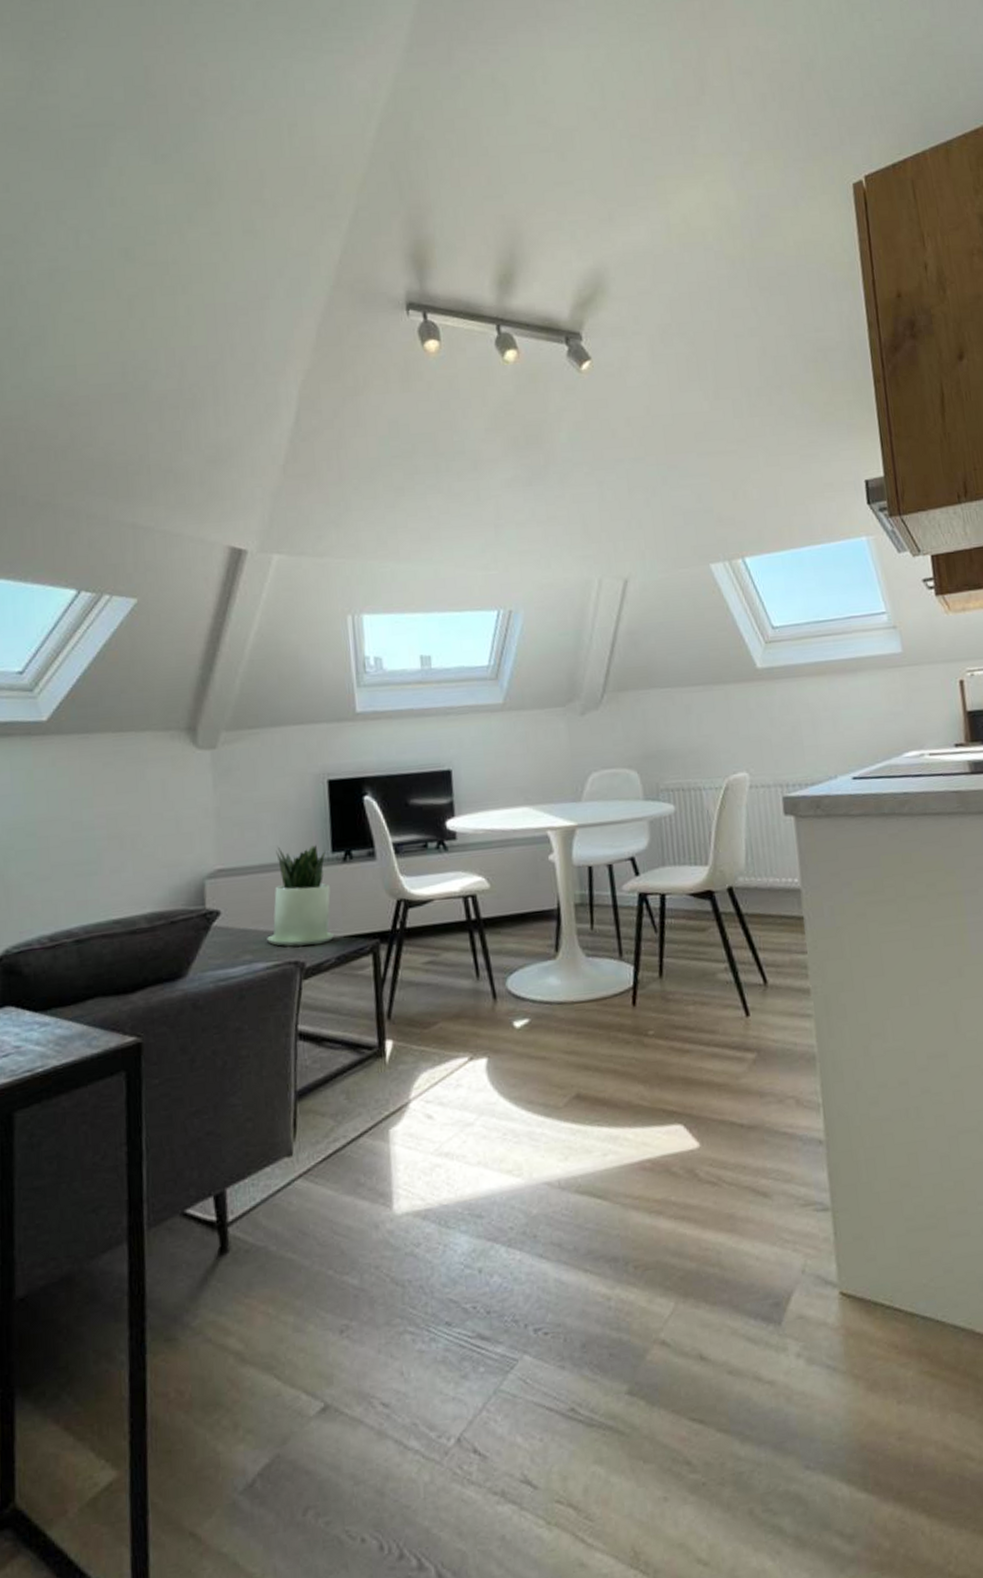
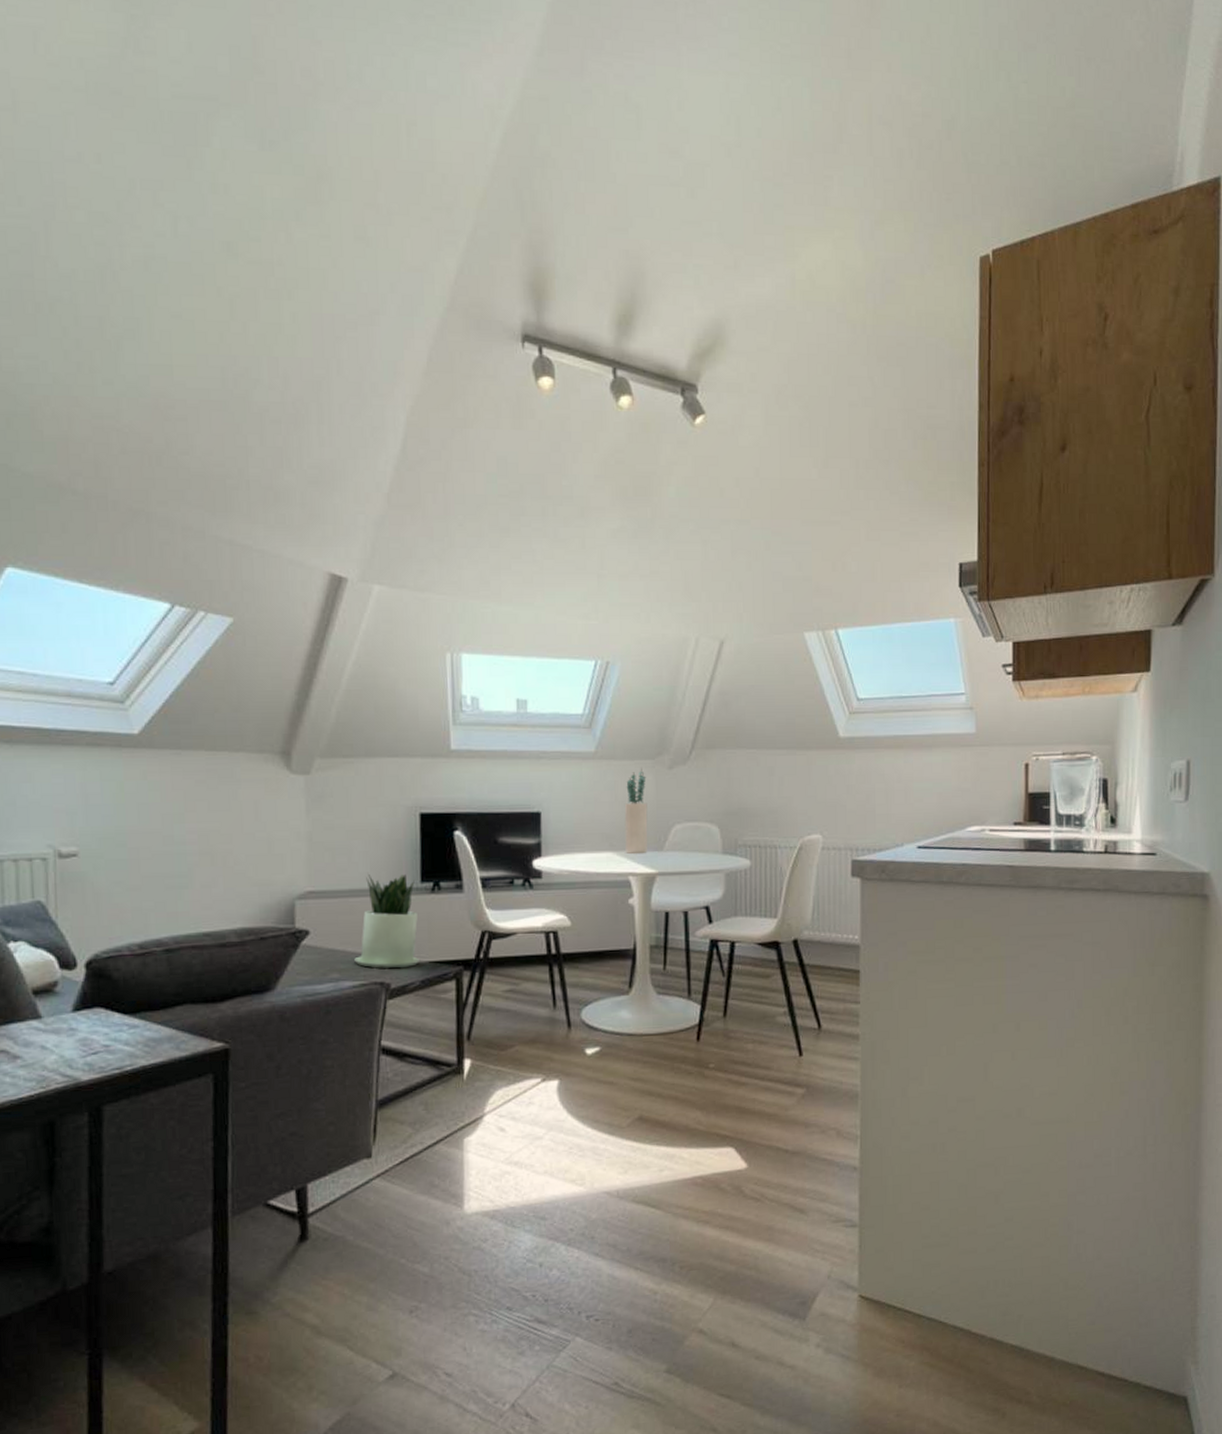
vase: none [537,716,565,808] -> present [624,768,648,855]

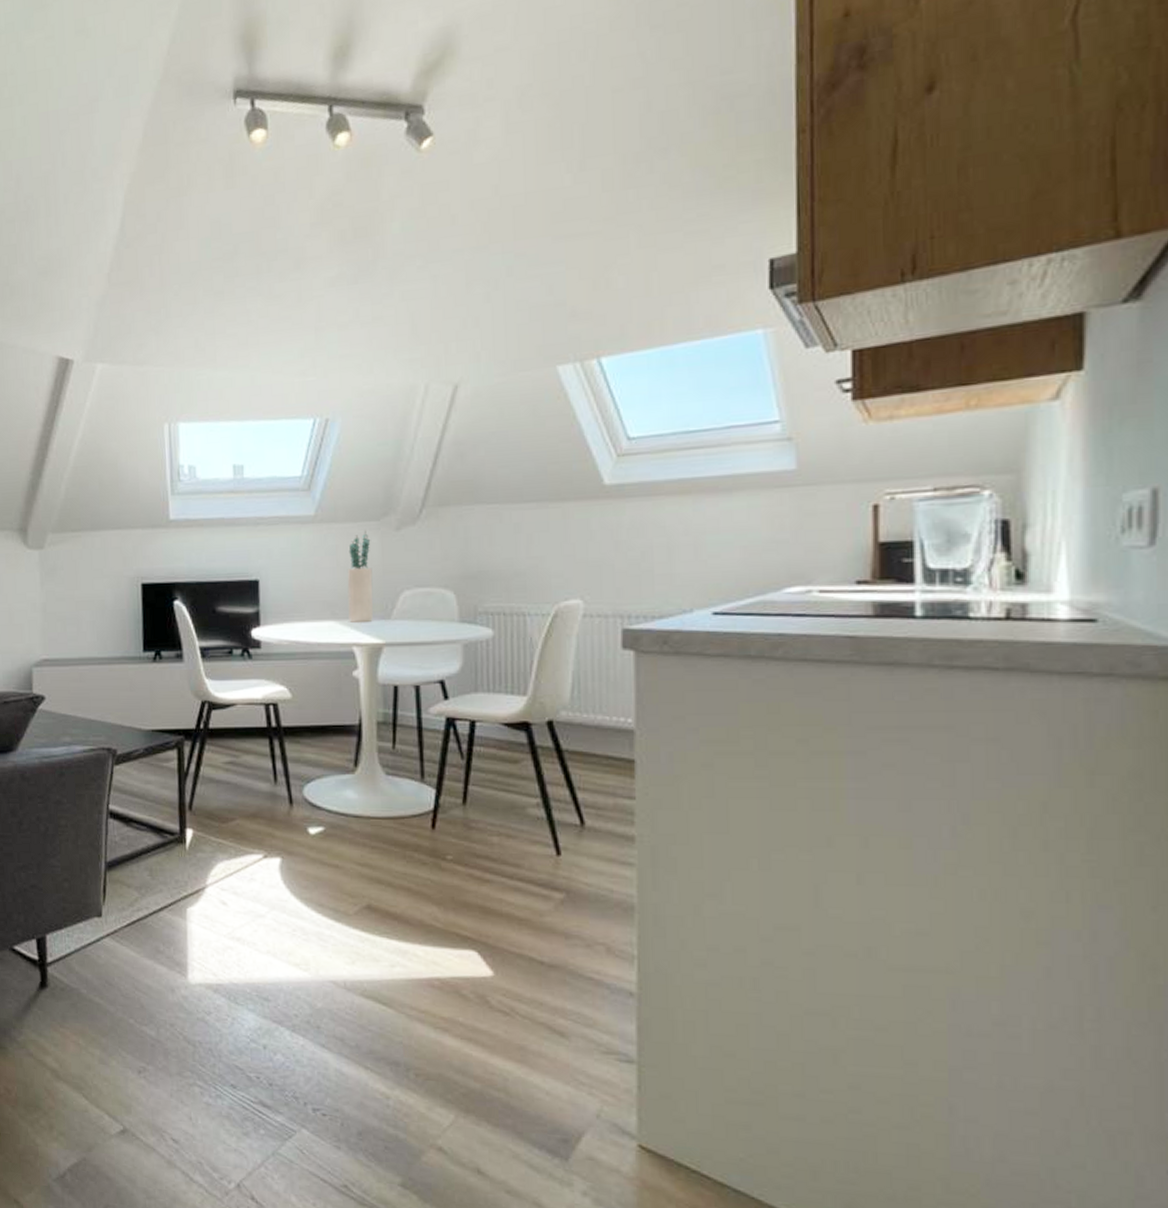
planter: present [354,874,421,968] -> none [84,644,144,734]

